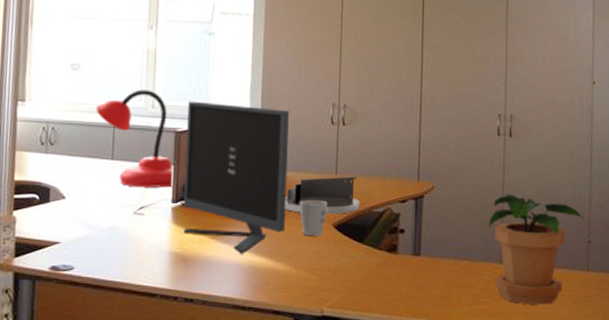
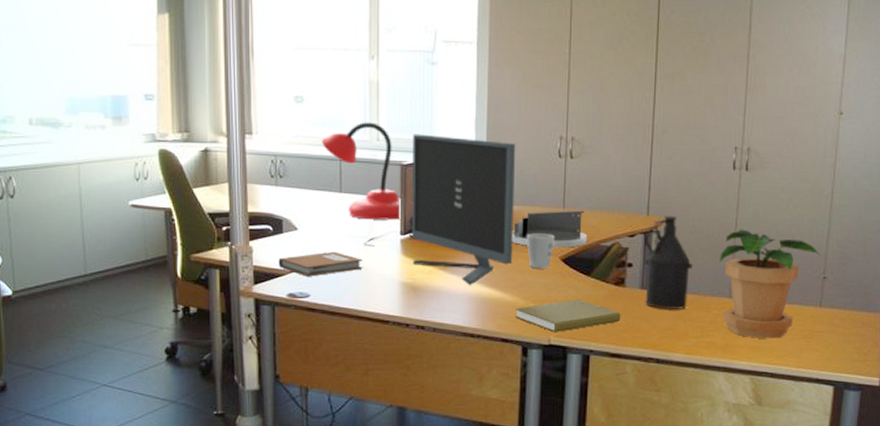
notebook: none [42,221,132,248] -> present [278,251,363,277]
book: none [288,268,394,302] -> present [516,300,621,332]
bottle: none [415,181,464,277] -> present [644,215,694,311]

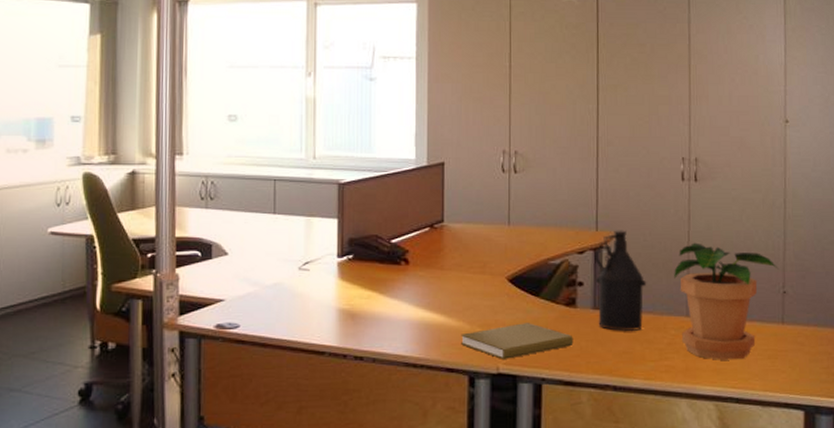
notebook: present [278,251,363,277] -> none [206,277,297,305]
desk lamp: present [321,122,414,220] -> none [255,140,352,242]
monitor: present [412,134,516,286] -> none [350,151,458,311]
desk organizer: present [512,210,588,248] -> none [455,227,535,267]
mug: present [526,233,555,269] -> none [470,252,501,291]

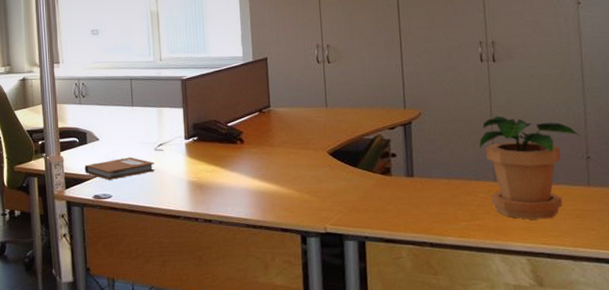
notebook: none [206,277,297,305] -> present [84,157,155,180]
book: present [461,323,573,359] -> none [292,189,391,221]
bottle: present [594,230,647,332] -> none [404,107,455,196]

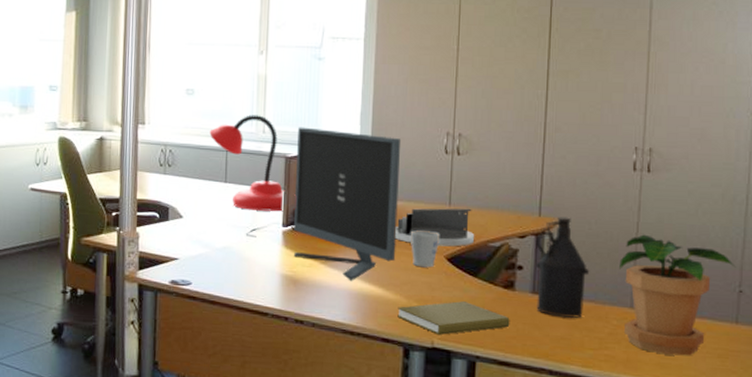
notebook: present [84,157,155,180] -> none [163,240,245,265]
desk lamp: none [115,46,195,128] -> present [209,115,297,212]
monitor: none [189,52,285,182] -> present [294,127,402,282]
desk organizer: none [282,108,351,143] -> present [395,208,475,247]
book: none [292,189,391,221] -> present [397,301,510,335]
mug: none [295,131,321,163] -> present [410,230,440,268]
bottle: none [404,107,455,196] -> present [535,217,590,319]

